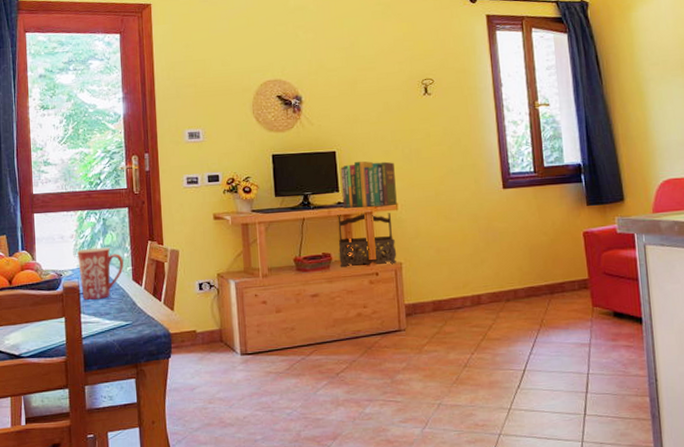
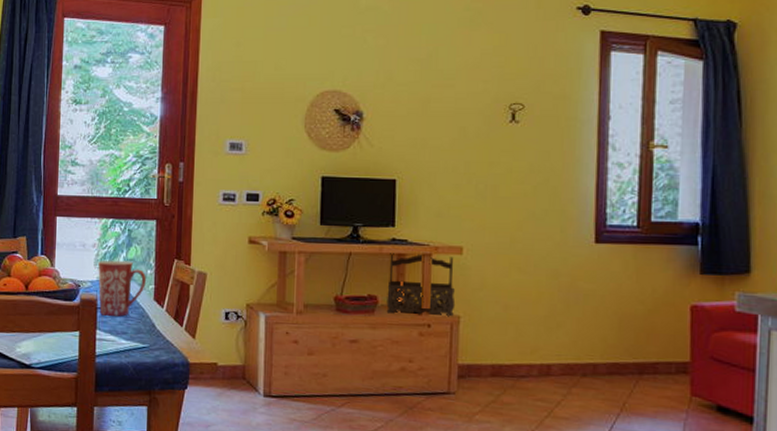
books: present [340,161,397,209] -> none [397,193,464,250]

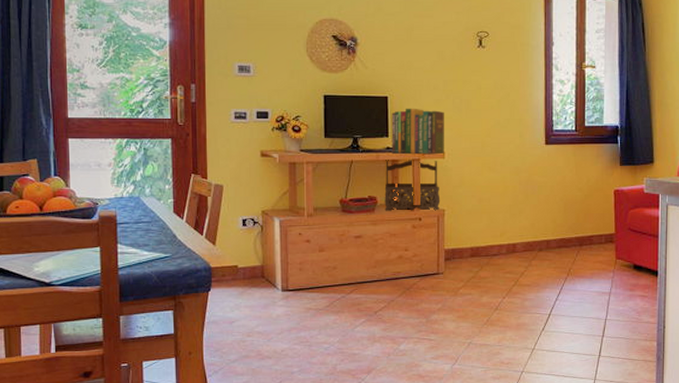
mug: present [97,260,146,317] -> none [114,178,165,231]
books: none [397,193,464,250] -> present [391,108,444,155]

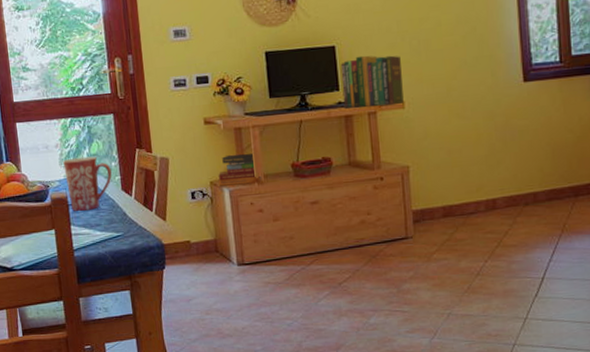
mug: none [114,178,165,231] -> present [62,156,112,212]
books: none [269,187,312,216] -> present [218,153,263,186]
decorative basket: present [384,161,441,211] -> none [338,112,404,173]

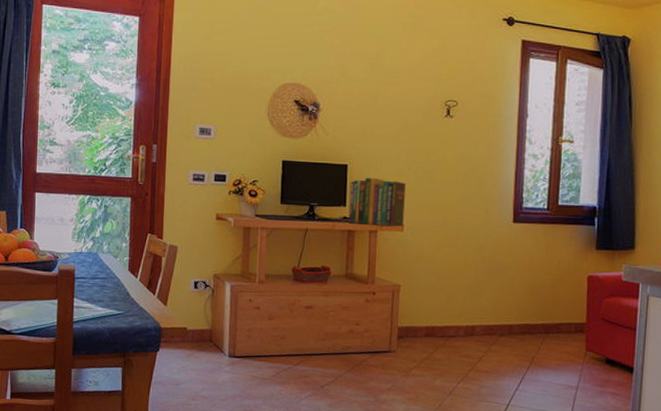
mug: present [62,156,112,212] -> none [75,233,121,286]
books: present [218,153,263,186] -> none [221,251,264,282]

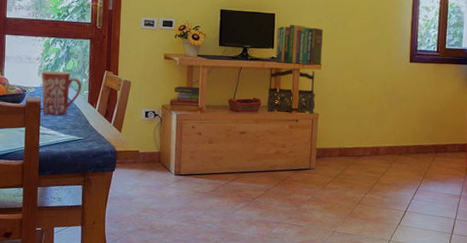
mug: none [75,233,121,286] -> present [41,70,82,116]
books: none [221,251,264,282] -> present [168,86,205,112]
decorative basket: none [337,231,397,286] -> present [267,69,316,115]

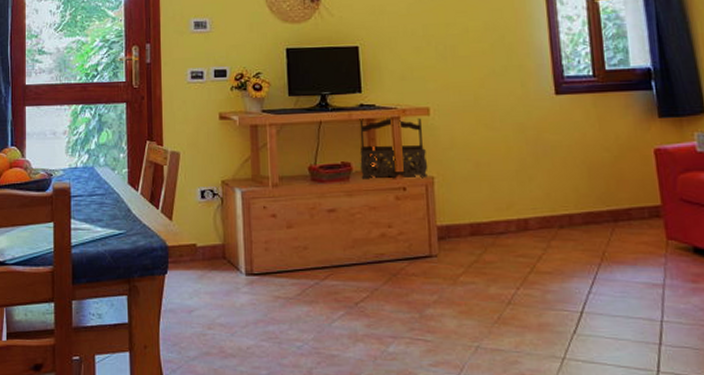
mug: present [41,70,82,116] -> none [69,146,119,205]
books: present [168,86,205,112] -> none [230,152,277,186]
books: present [275,24,323,66] -> none [363,58,429,112]

